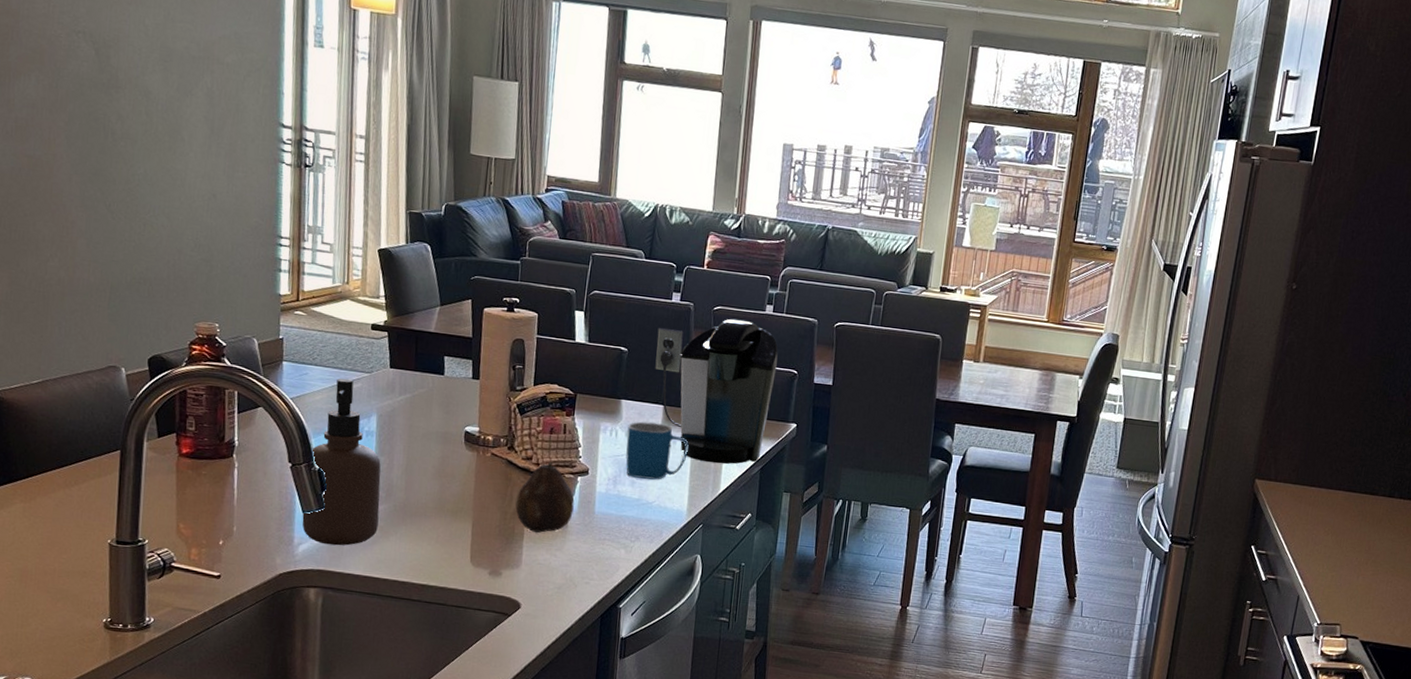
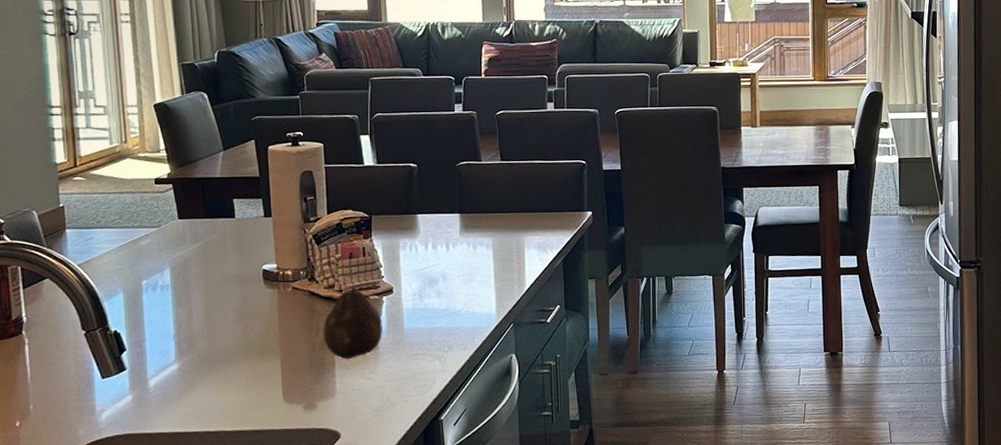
soap dispenser: present [302,378,381,546] -> none [102,236,183,407]
mug: present [625,421,689,480] -> none [427,231,489,289]
coffee maker: present [655,318,778,464] -> none [444,120,565,262]

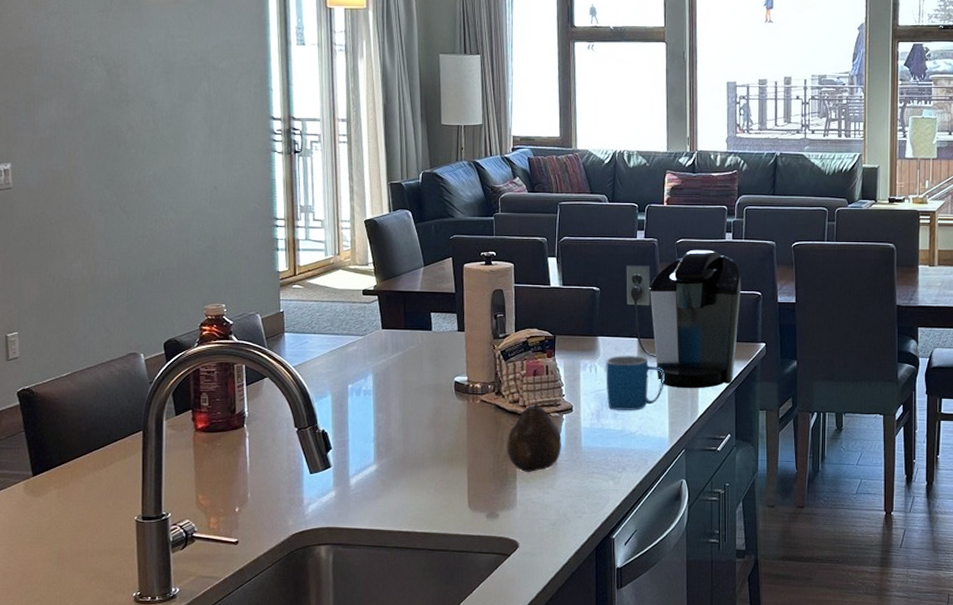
mug: none [427,231,489,289] -> present [606,356,665,410]
coffee maker: none [444,120,565,262] -> present [626,249,741,389]

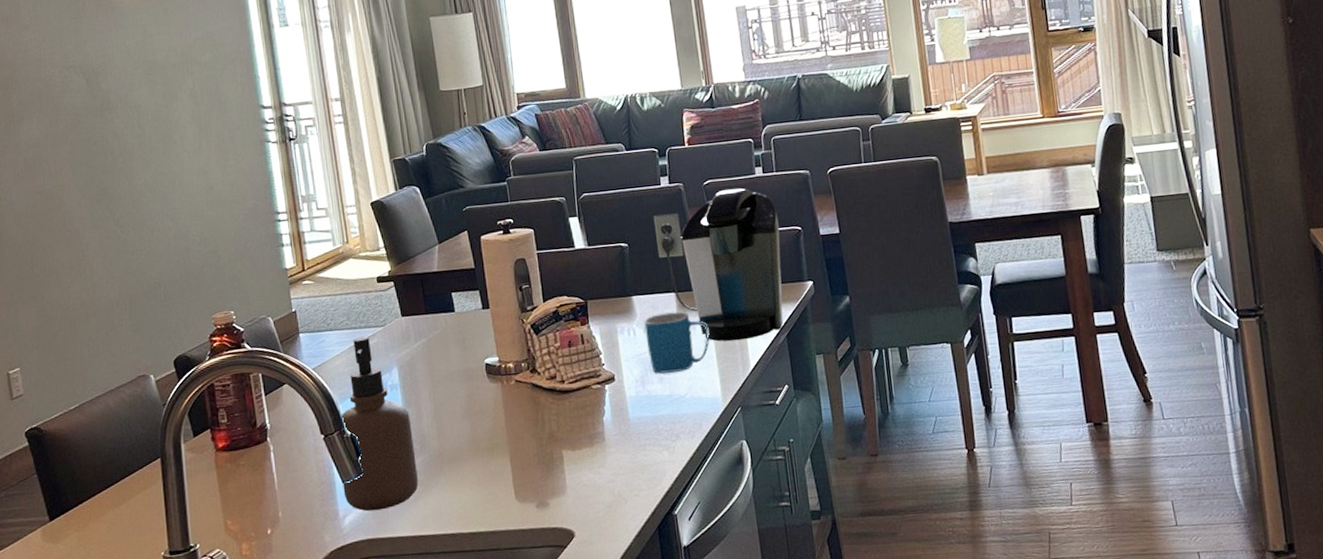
soap dispenser: none [310,343,381,503] -> present [340,336,418,512]
fruit: present [507,403,562,472] -> none [548,376,608,453]

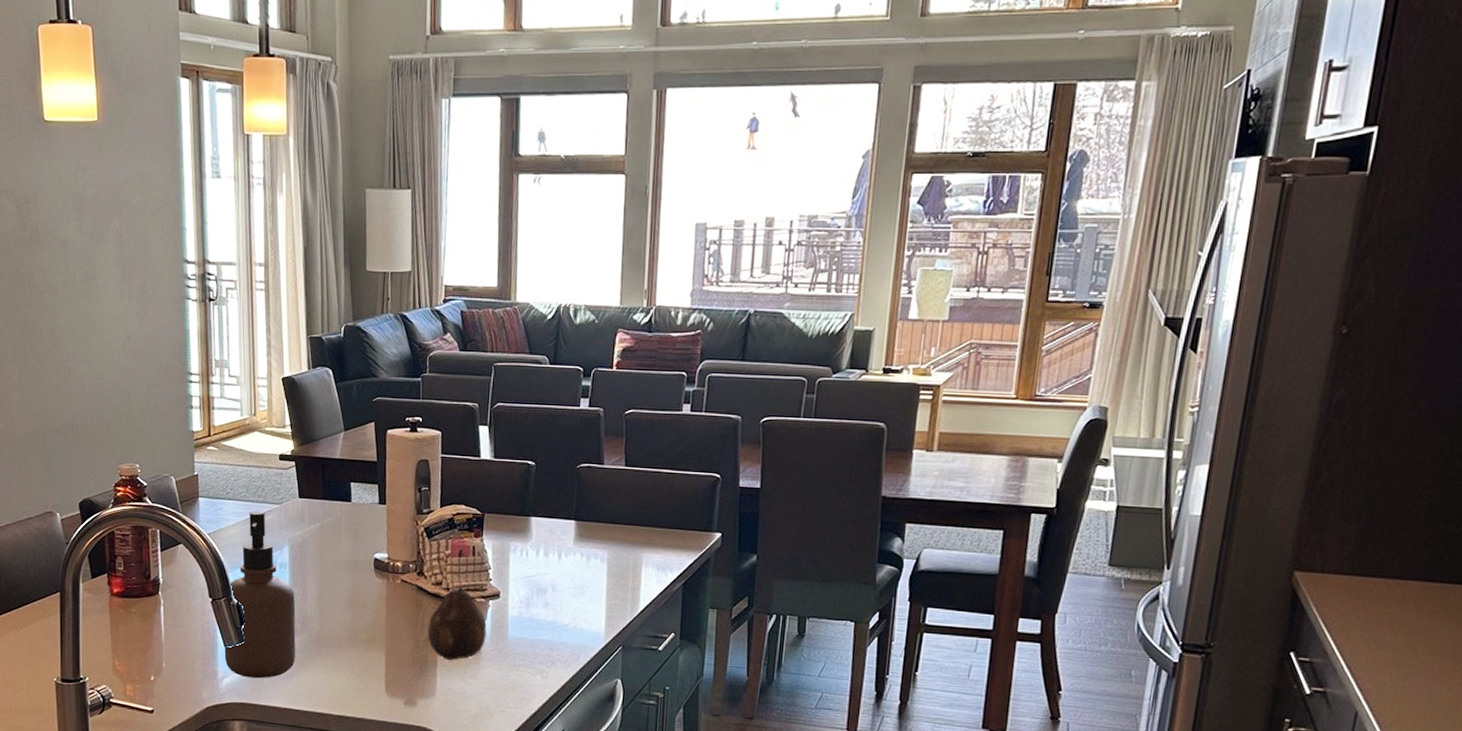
fruit: none [548,376,608,453] -> present [427,586,487,660]
mug: present [644,311,710,374] -> none [537,539,604,601]
coffee maker: present [653,188,784,342] -> none [565,422,698,581]

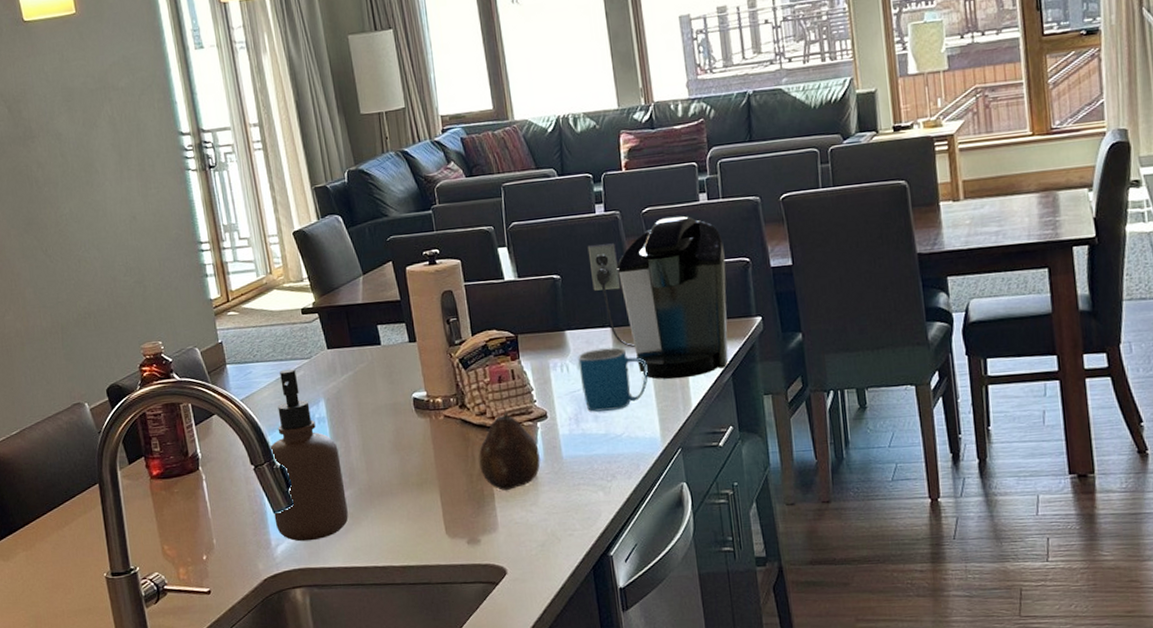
mug: none [537,539,604,601] -> present [578,347,648,412]
coffee maker: none [565,422,698,581] -> present [587,216,729,380]

